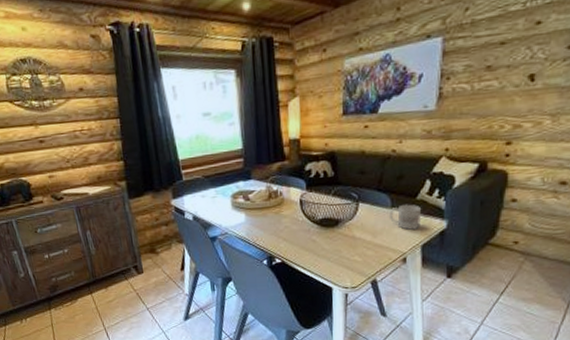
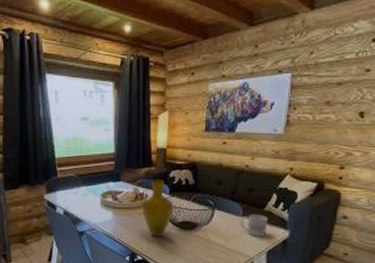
vase: none [276,173,312,237] -> present [142,178,174,236]

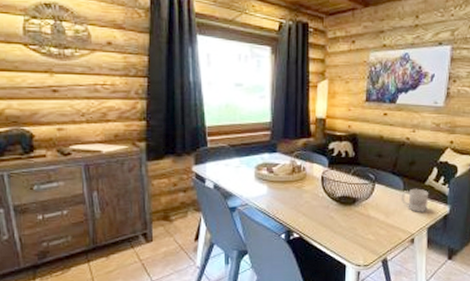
vase: present [142,178,174,236] -> none [299,150,333,212]

